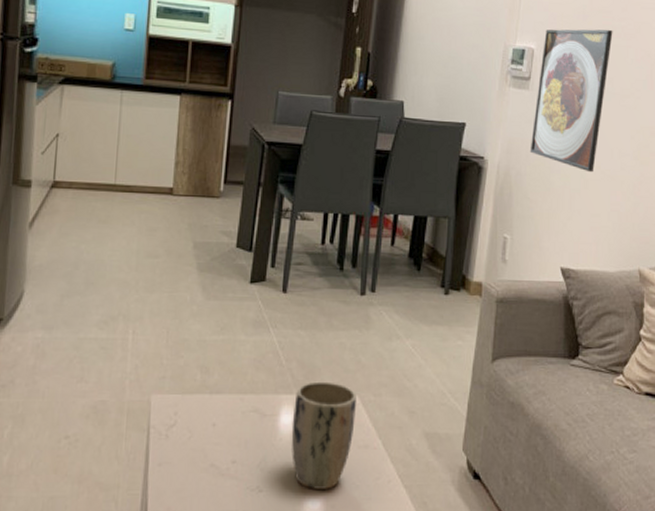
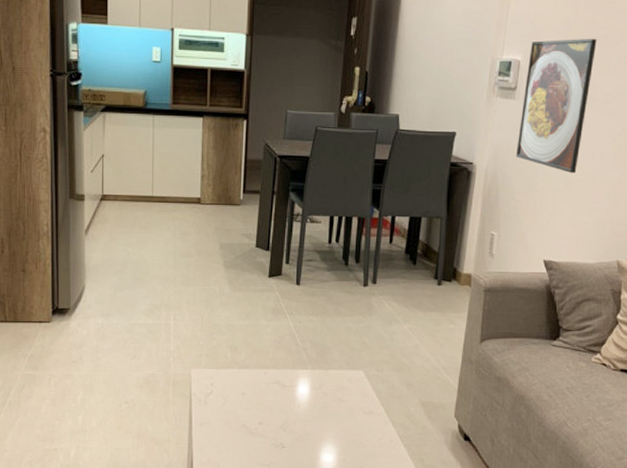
plant pot: present [291,381,356,489] -> none [307,359,362,447]

